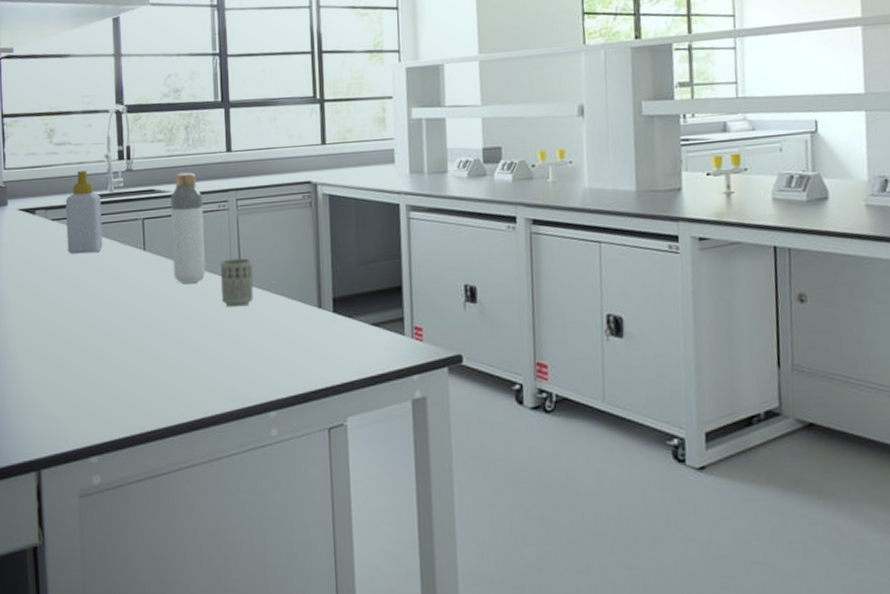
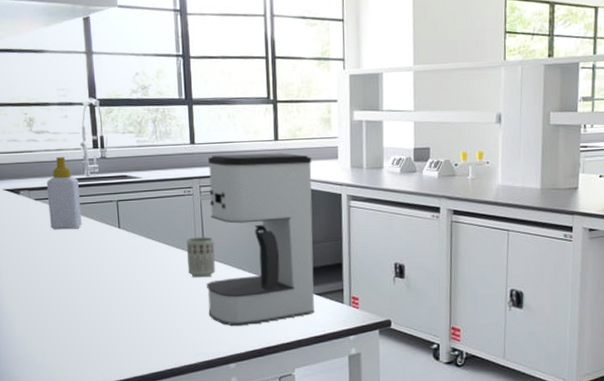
bottle: present [171,172,205,283] -> none [141,161,173,257]
coffee maker: none [243,158,370,365] -> present [207,153,315,326]

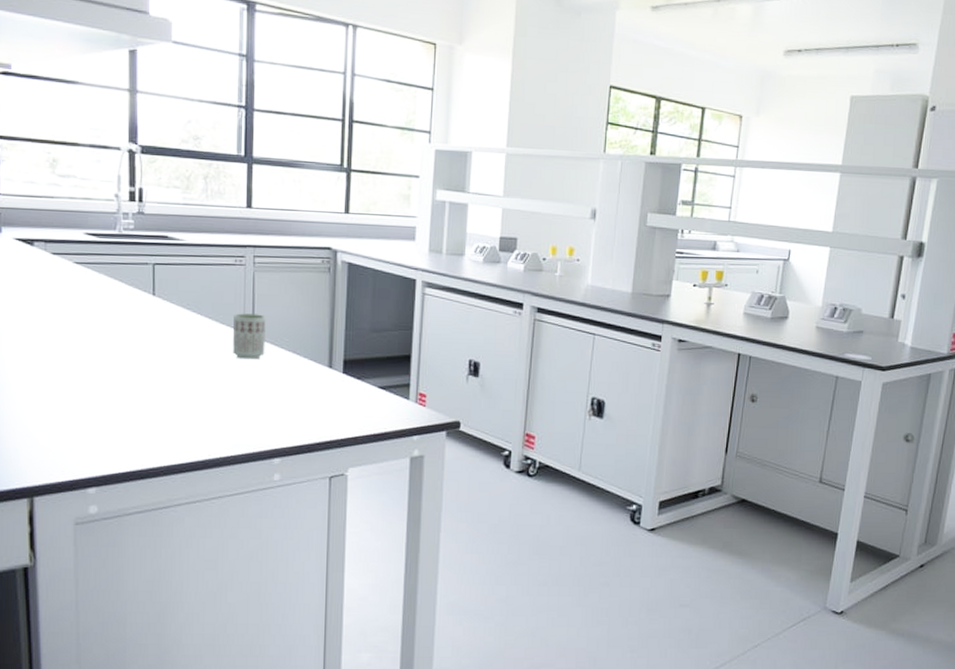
soap bottle: present [46,156,82,230] -> none [68,206,109,292]
coffee maker: present [207,153,315,326] -> none [253,222,385,417]

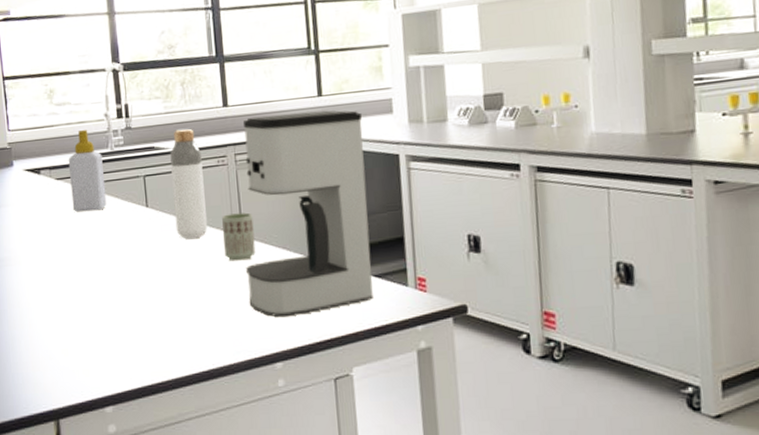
soap bottle: none [68,206,109,292] -> present [68,129,107,213]
bottle: none [183,222,219,332] -> present [170,128,207,239]
coffee maker: none [253,222,385,417] -> present [244,110,374,318]

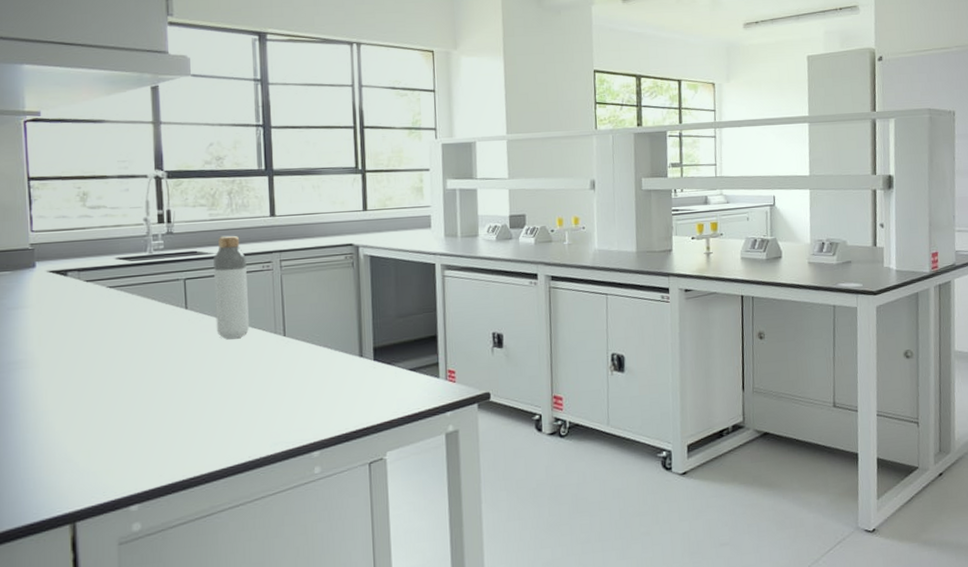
soap bottle: present [68,129,107,213] -> none [100,232,142,314]
cup: present [222,212,256,261] -> none [265,314,297,359]
coffee maker: present [244,110,374,318] -> none [287,223,408,410]

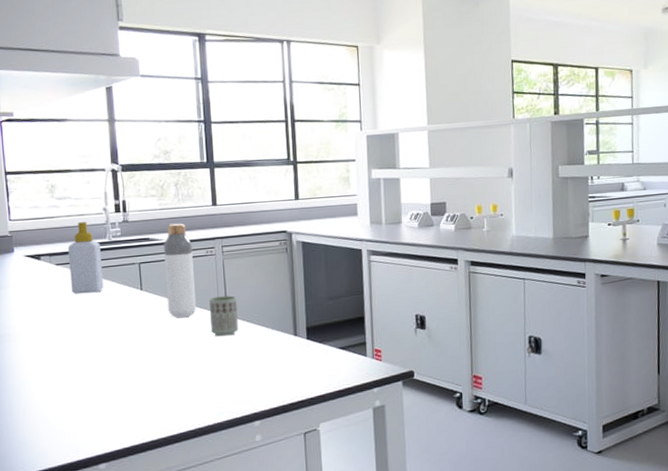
soap bottle: none [100,232,142,314] -> present [67,221,104,294]
cup: none [265,314,297,359] -> present [209,295,239,337]

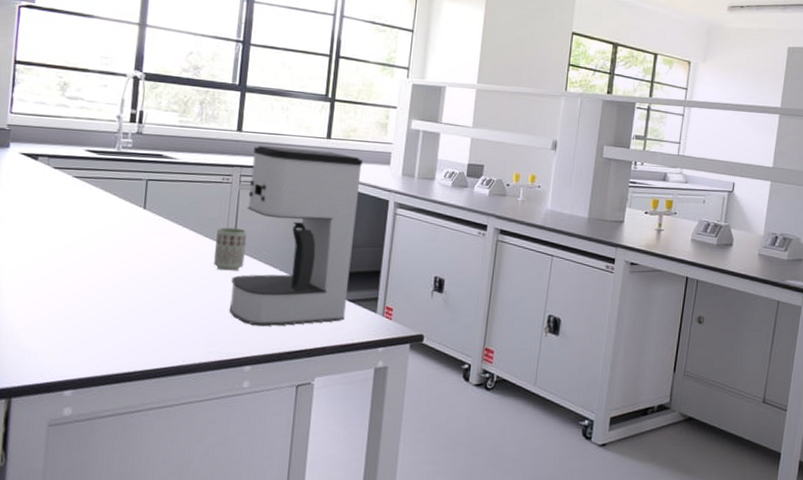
soap bottle: present [67,221,104,294] -> none [66,126,108,205]
bottle: present [164,223,196,318] -> none [170,143,208,244]
coffee maker: none [230,211,338,383] -> present [229,145,362,327]

